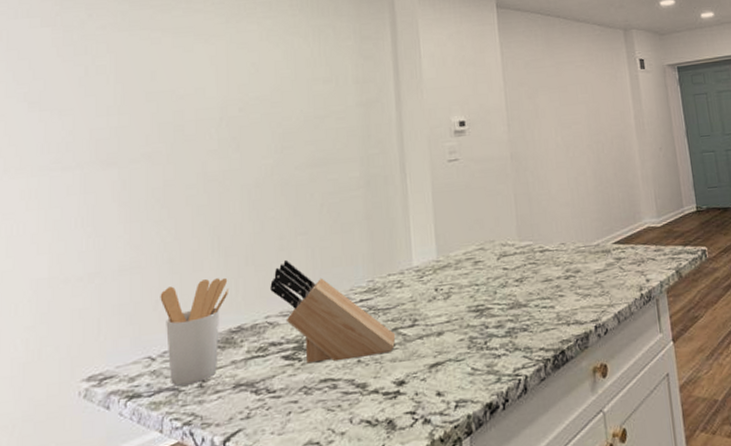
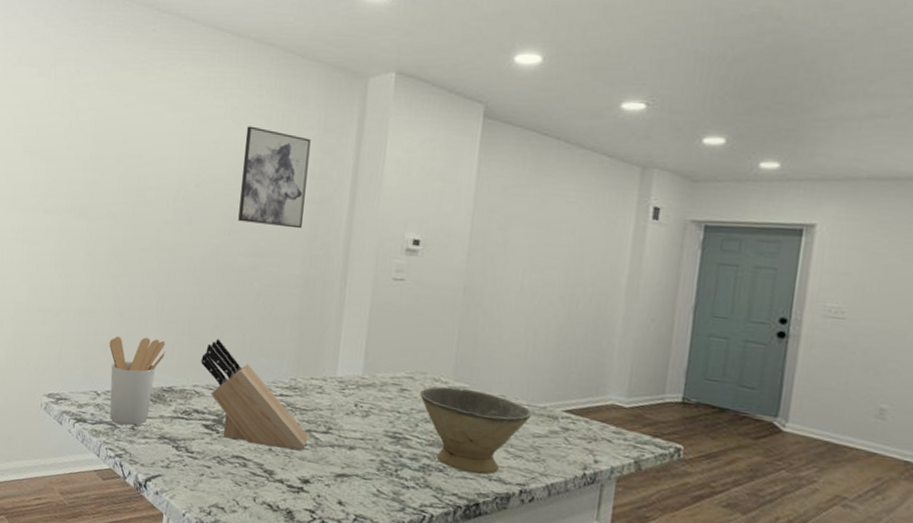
wall art: none [284,44,354,137] -> present [238,126,311,229]
bowl: none [491,244,589,325] -> present [419,386,532,475]

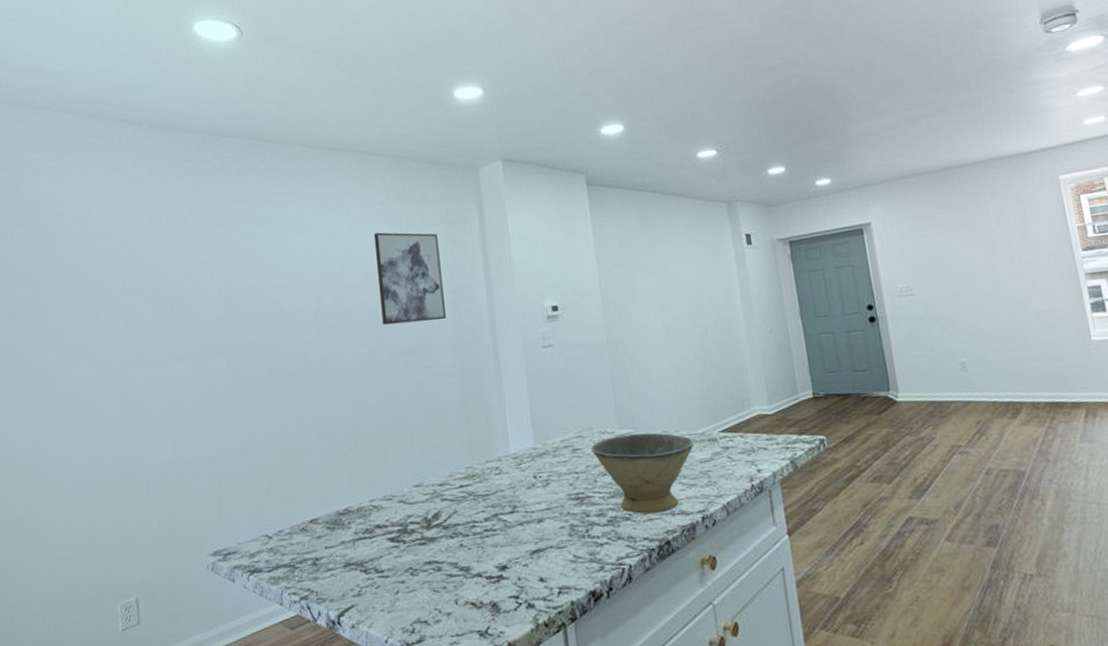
utensil holder: present [109,336,166,425] -> none [272,462,335,563]
knife block: present [201,338,309,451] -> none [373,445,496,546]

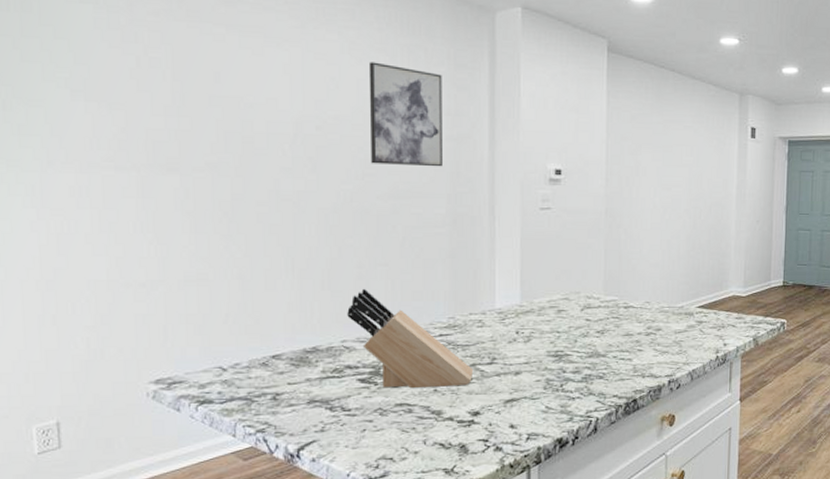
knife block: none [373,445,496,546] -> present [347,288,474,389]
bowl: present [590,432,694,514] -> none [575,301,672,375]

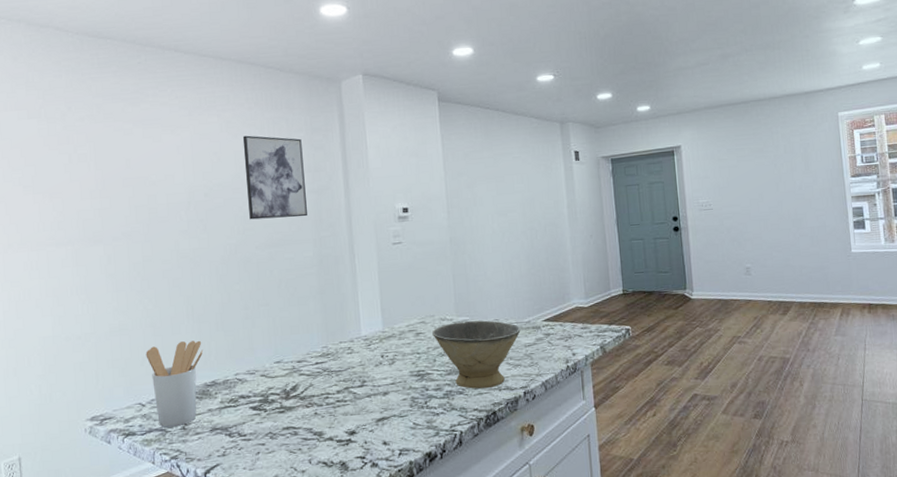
utensil holder: none [230,299,304,397] -> present [145,340,204,428]
knife block: present [347,288,474,389] -> none [238,326,347,414]
bowl: none [575,301,672,375] -> present [431,320,521,389]

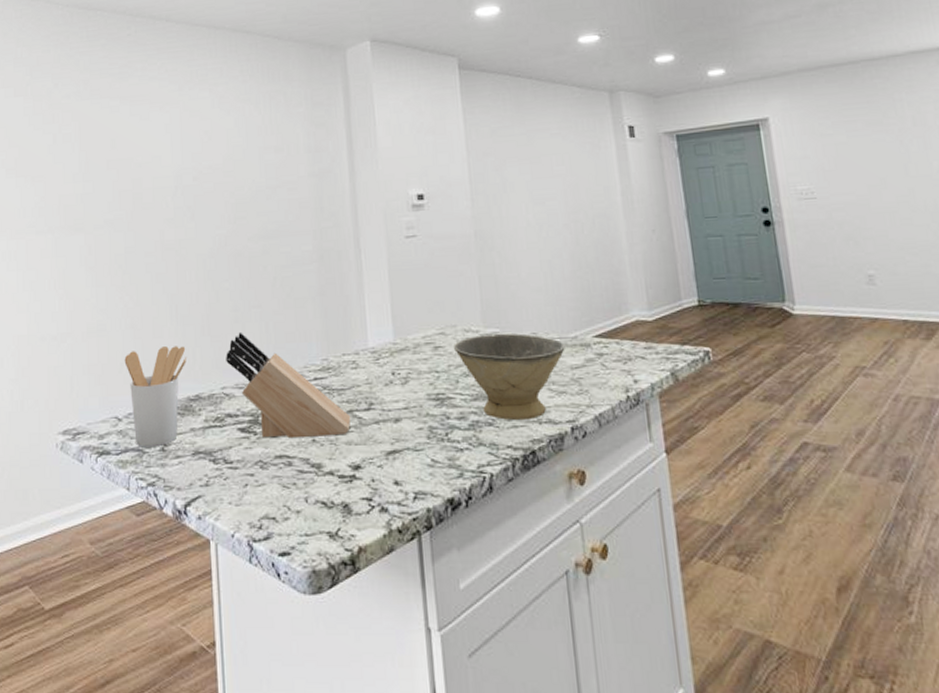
knife block: none [238,326,347,414] -> present [226,331,351,439]
wall art: present [242,135,307,220] -> none [236,111,307,207]

